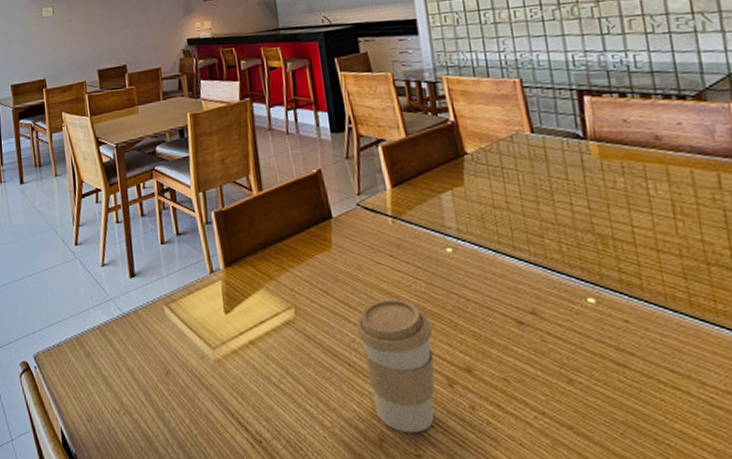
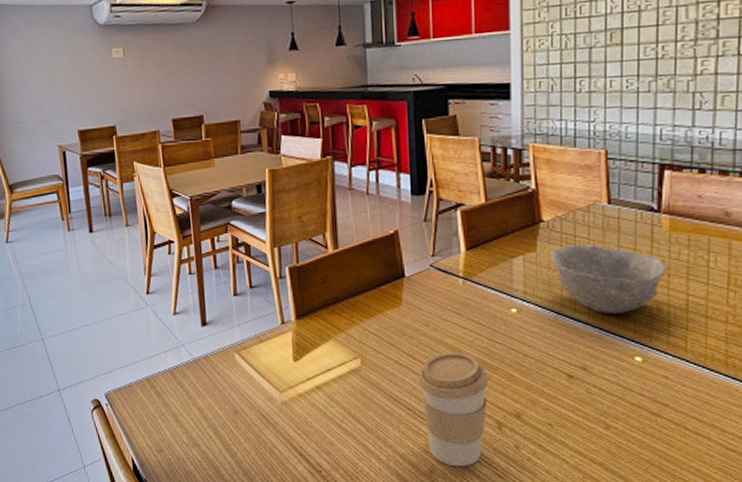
bowl: none [480,176,605,252] -> present [551,244,666,315]

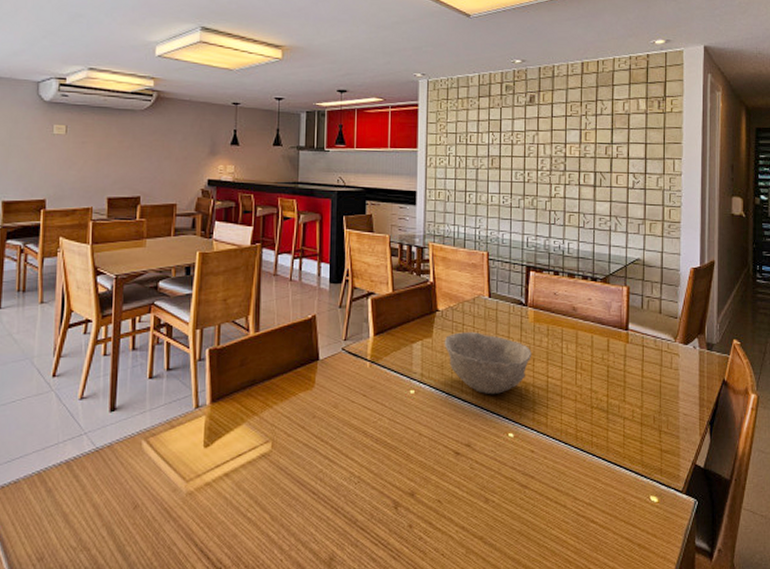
coffee cup: present [418,352,489,467] -> none [325,433,389,552]

